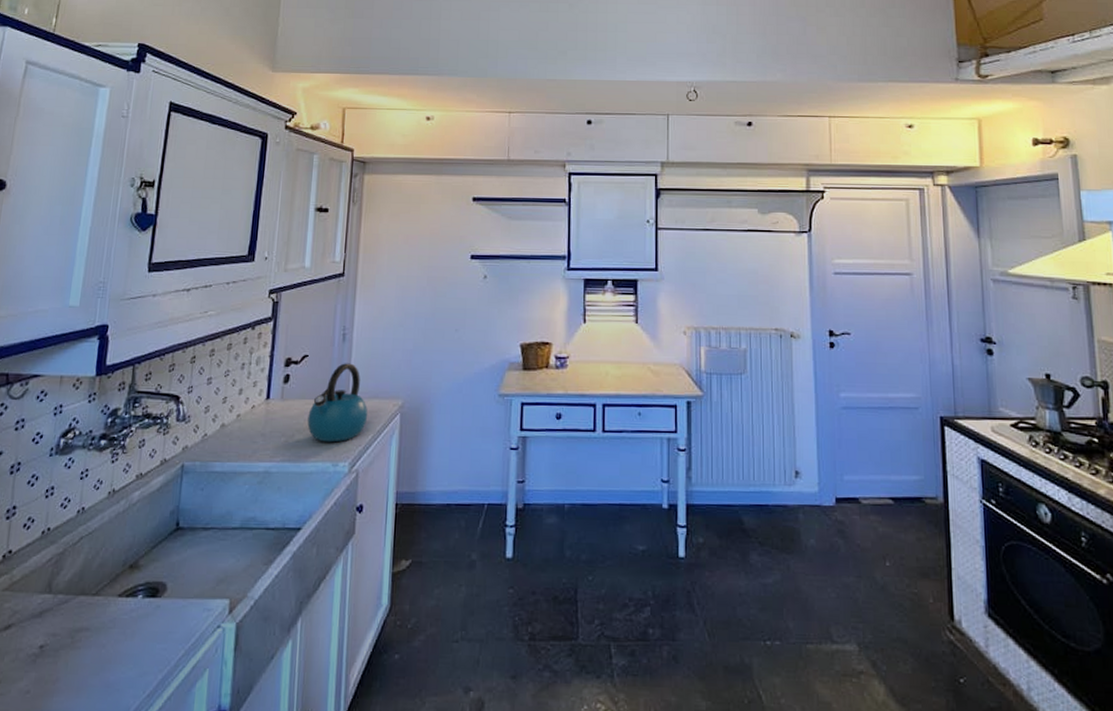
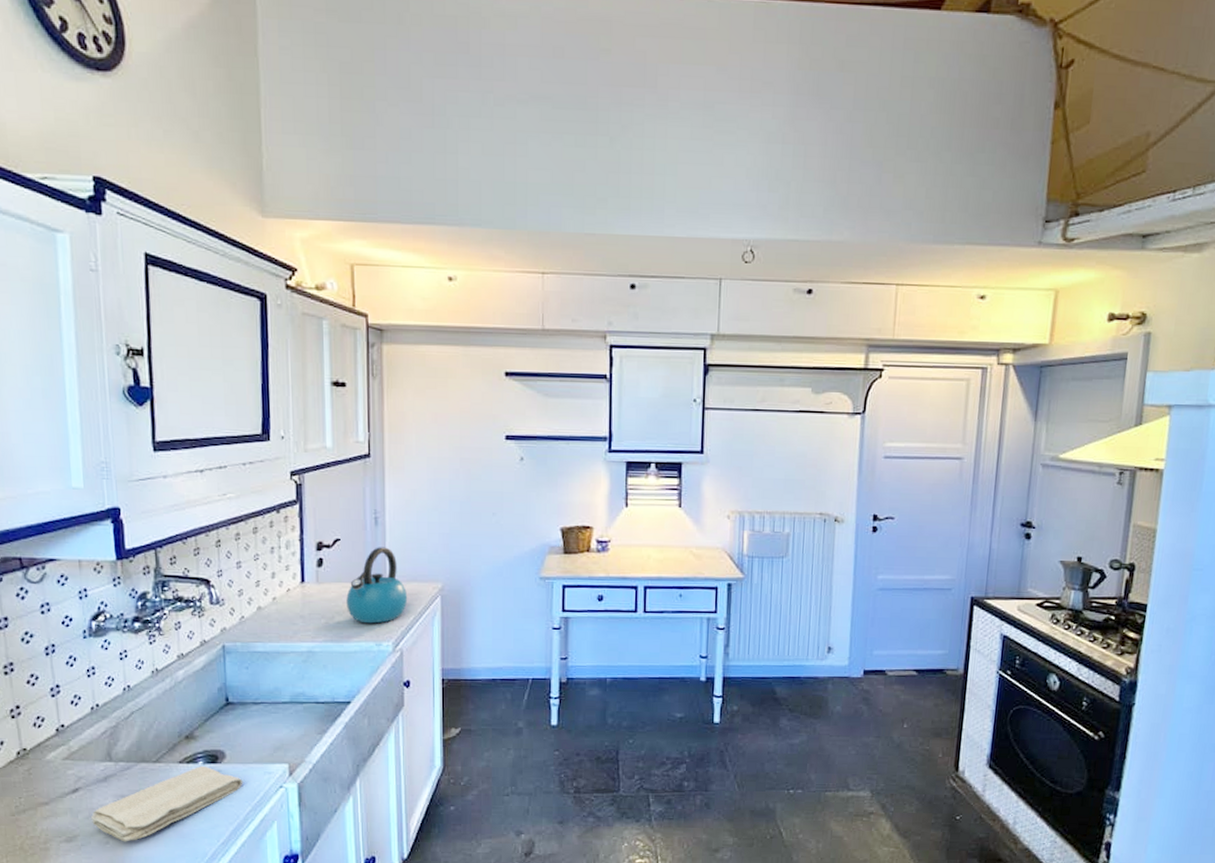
washcloth: none [16,600,181,692] -> present [90,765,243,842]

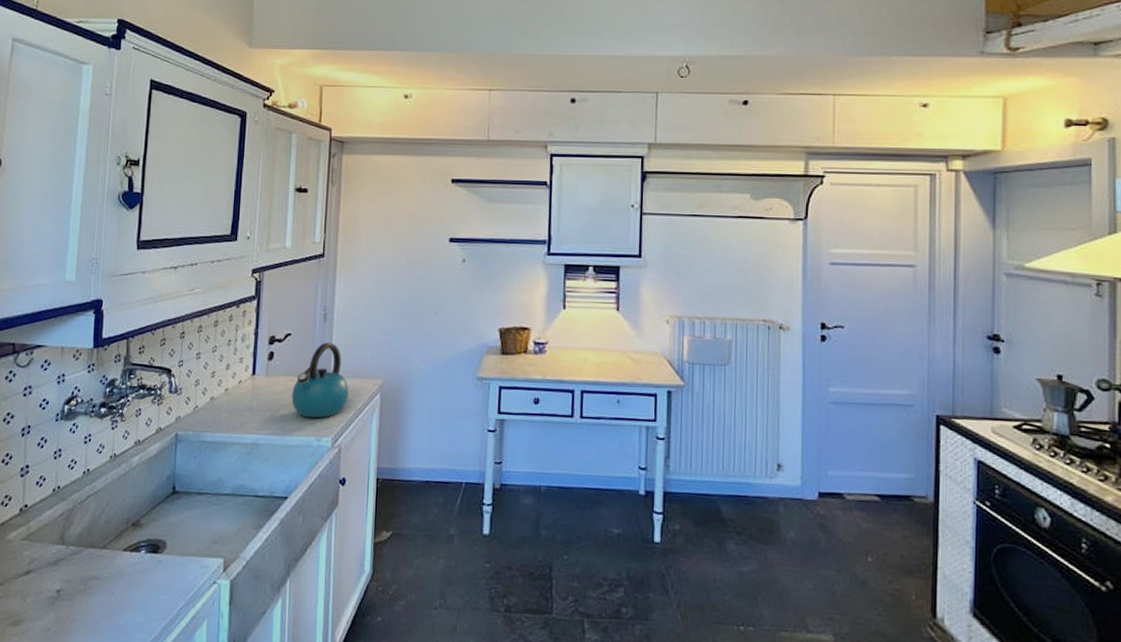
washcloth: present [90,765,243,842] -> none [37,554,180,630]

